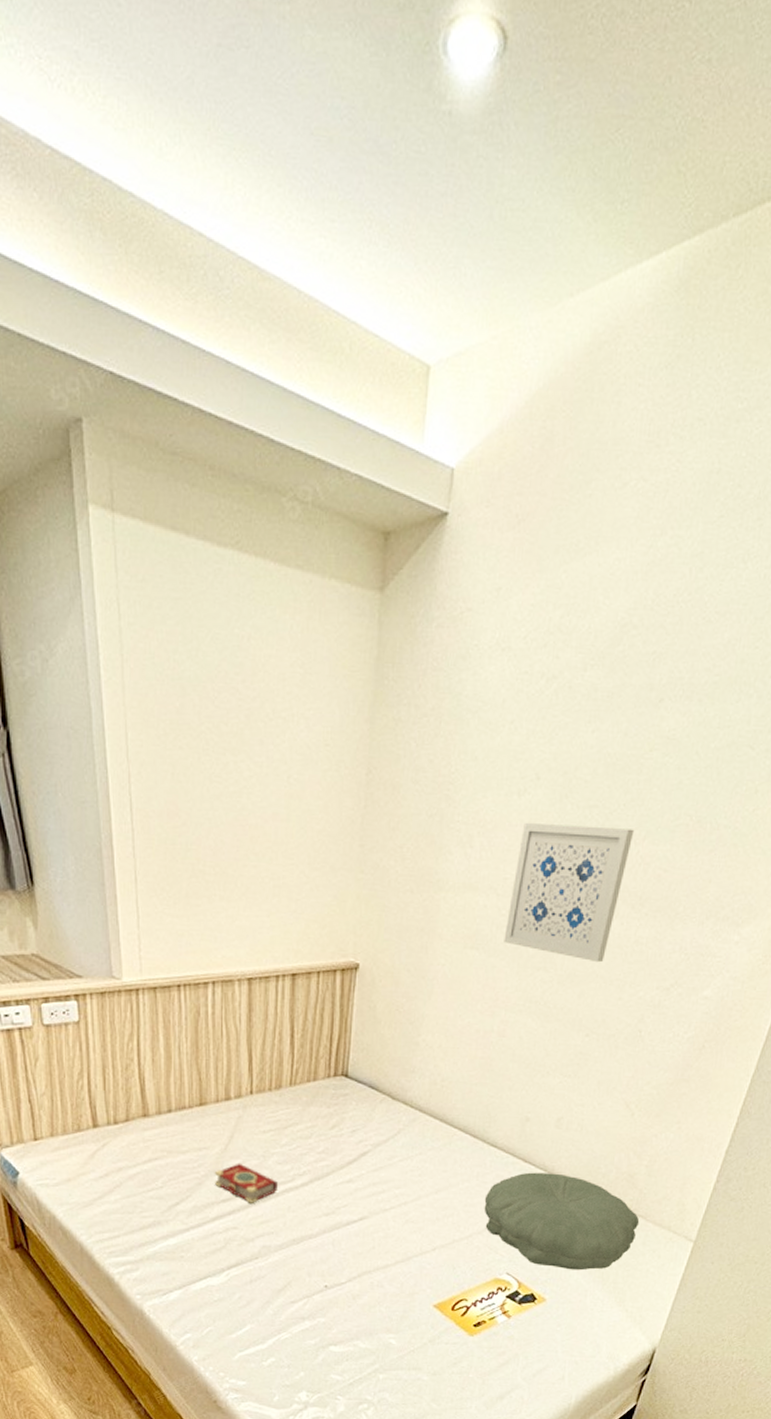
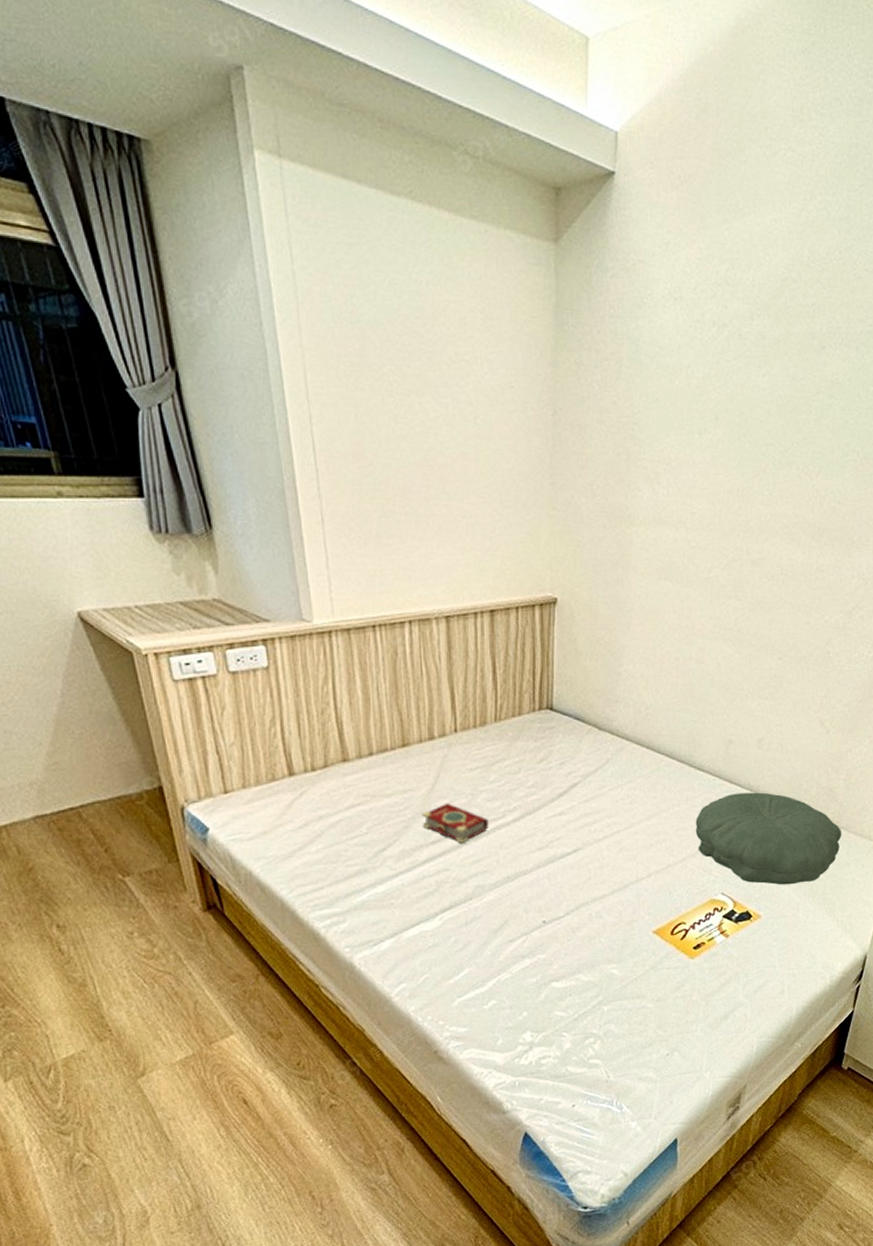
wall art: present [504,822,635,963] -> none [696,459,809,590]

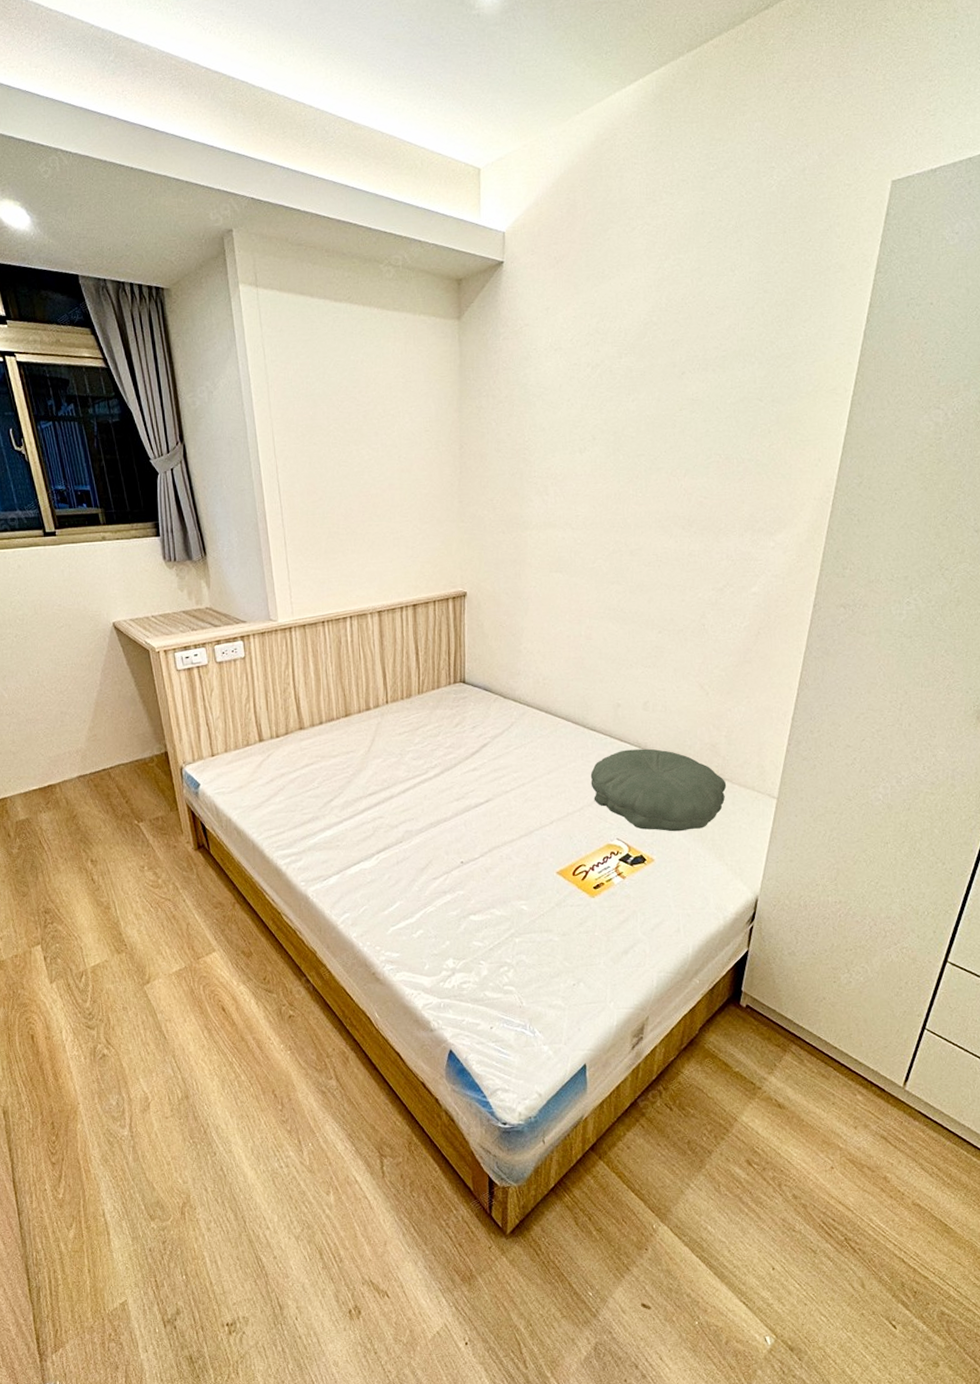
book: present [421,802,488,843] -> none [360,761,414,795]

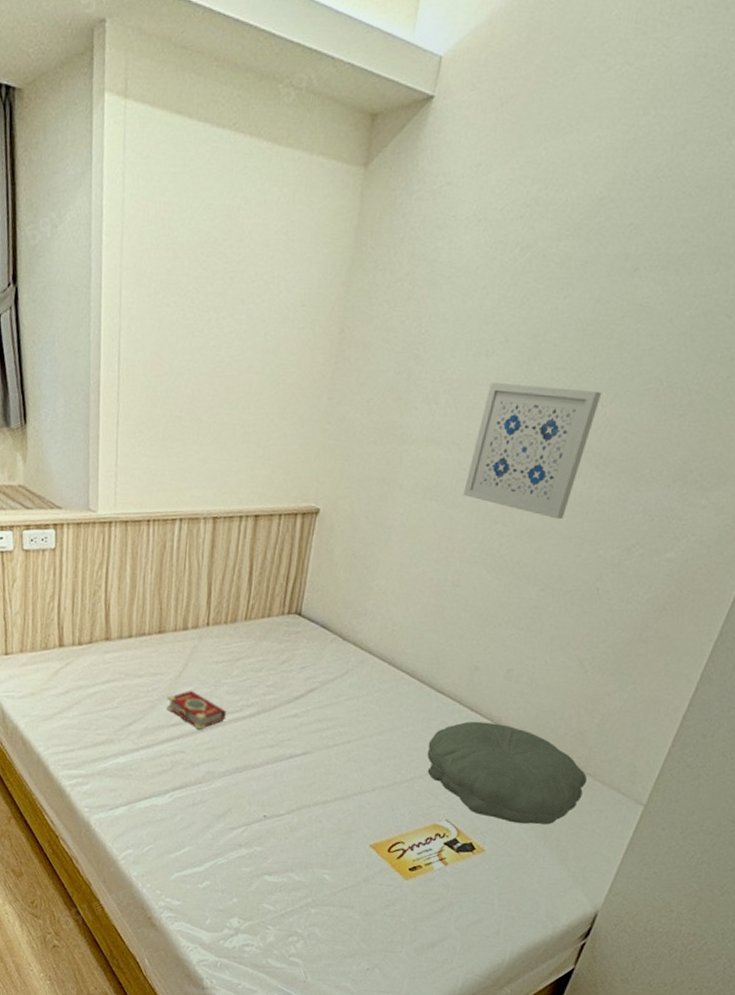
book: none [360,761,414,795] -> present [166,690,226,730]
wall art: none [581,469,676,574] -> present [463,381,602,520]

